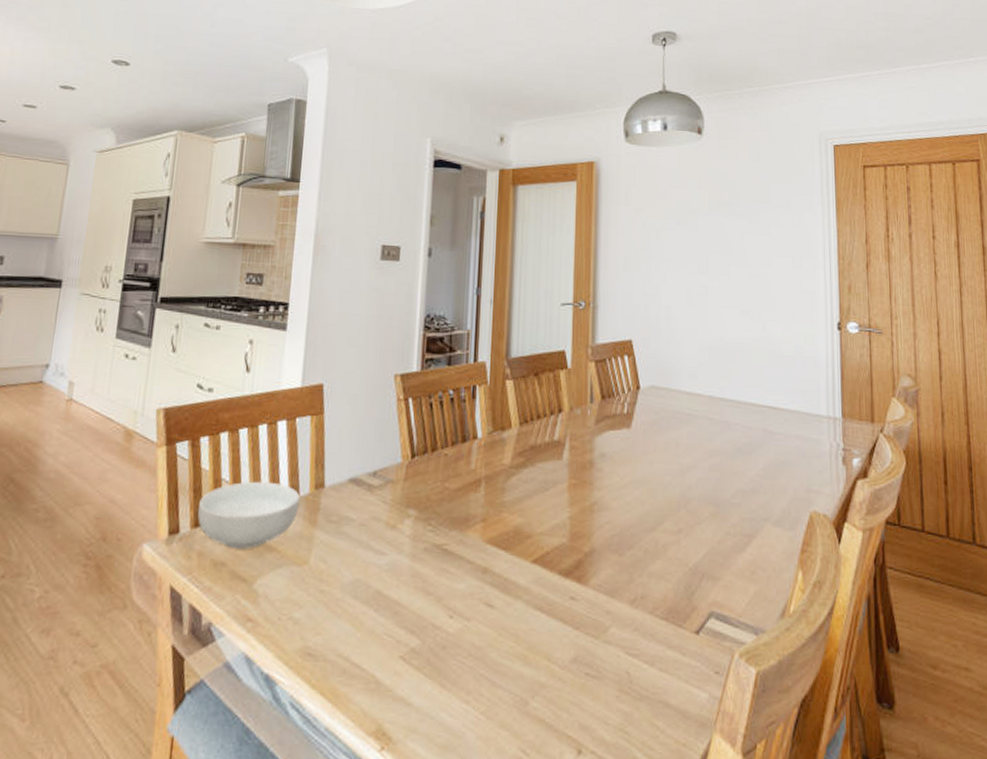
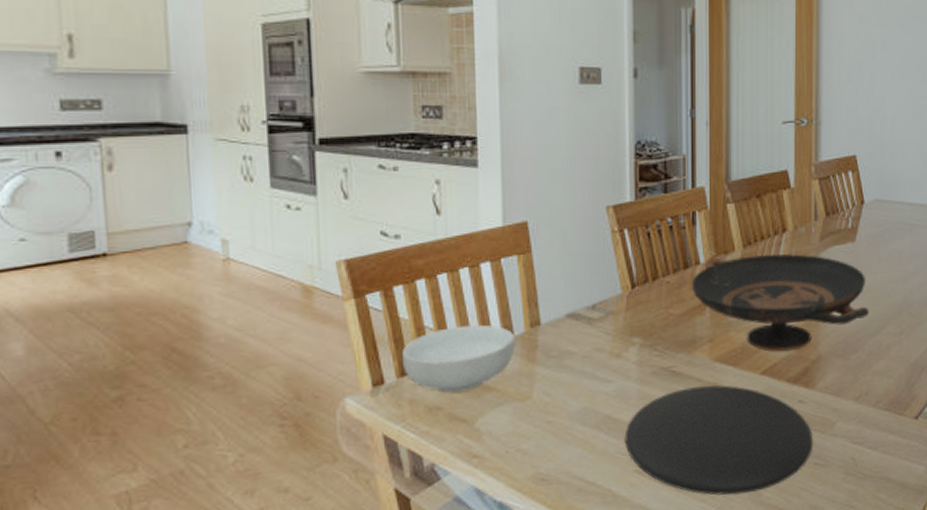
plate: none [392,568,585,700] -> present [624,385,814,495]
decorative bowl: none [468,433,645,540] -> present [691,254,869,352]

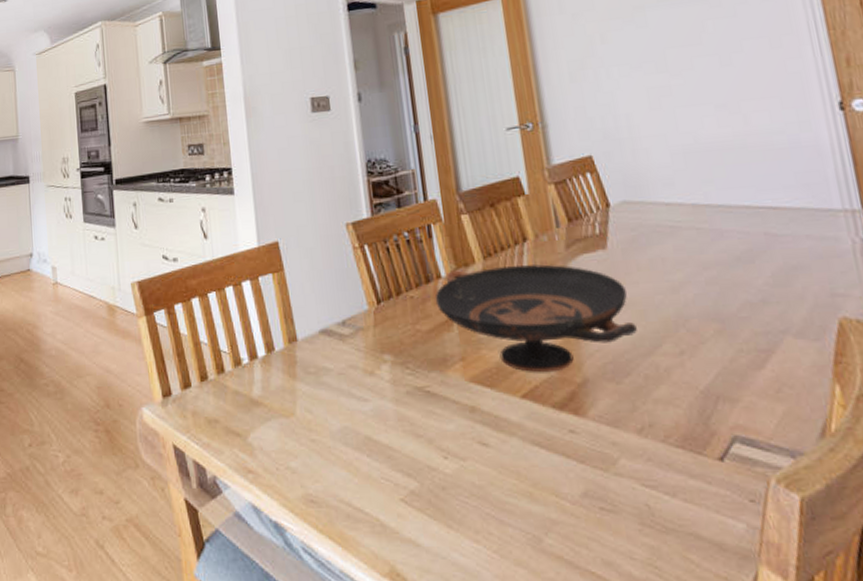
cereal bowl: present [402,324,515,393] -> none [184,340,277,406]
plate: present [624,385,814,495] -> none [386,408,596,538]

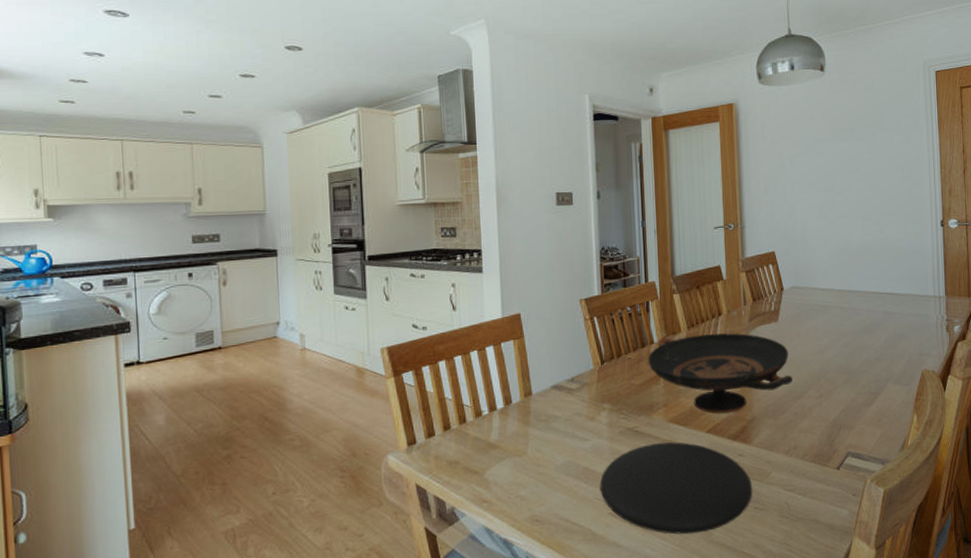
plate: none [386,408,596,538] -> present [599,442,753,535]

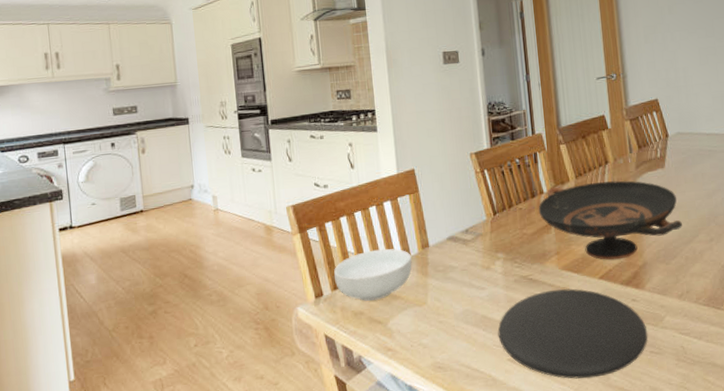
cereal bowl: none [429,395,513,450] -> present [334,248,412,301]

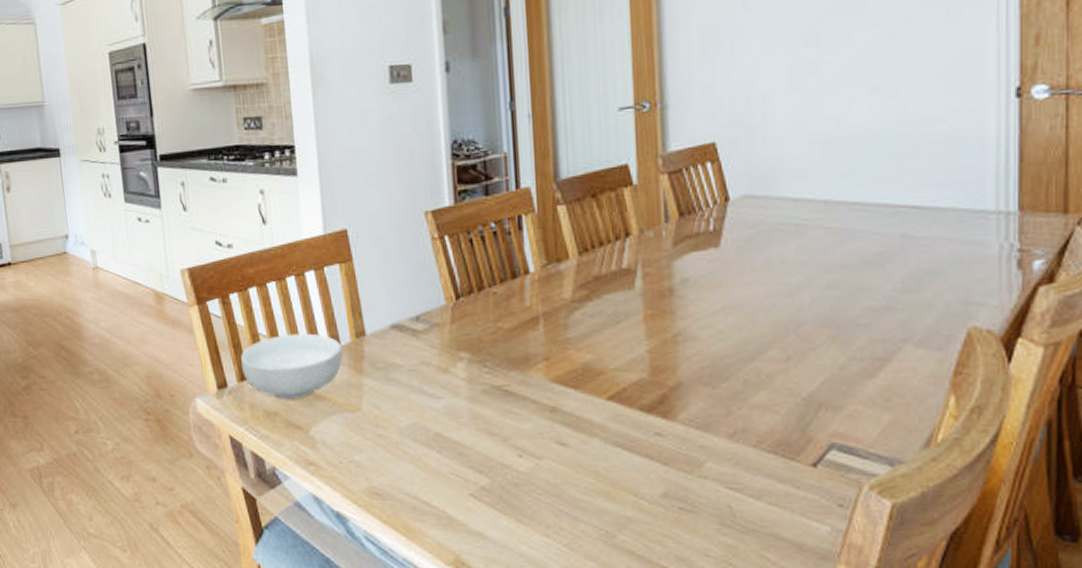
plate: present [498,289,648,379] -> none [457,408,677,533]
decorative bowl: present [538,180,682,260] -> none [520,262,742,375]

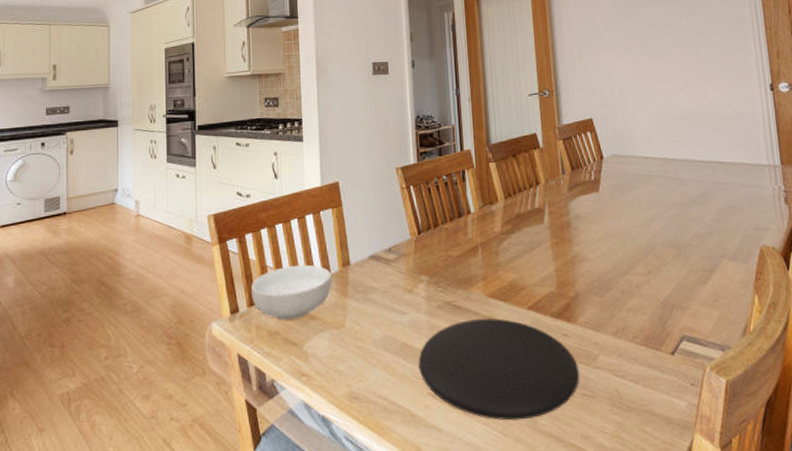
plate: none [457,408,677,533] -> present [418,318,580,421]

